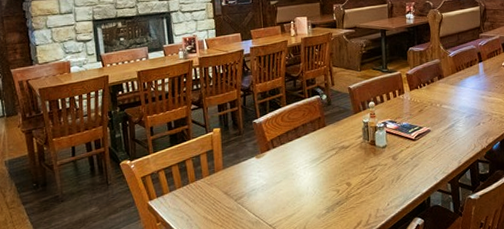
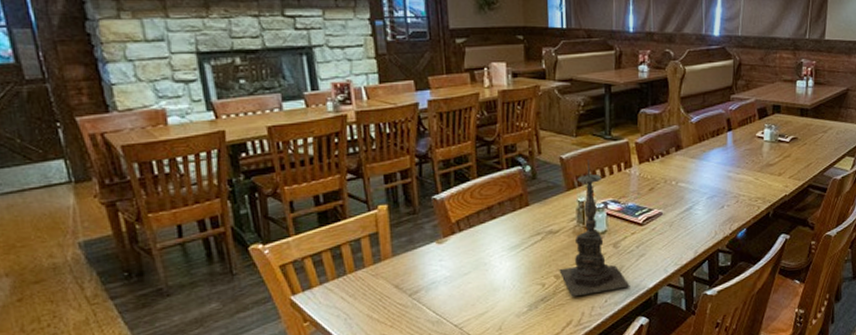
candle holder: none [350,89,407,201] -> present [559,160,630,297]

